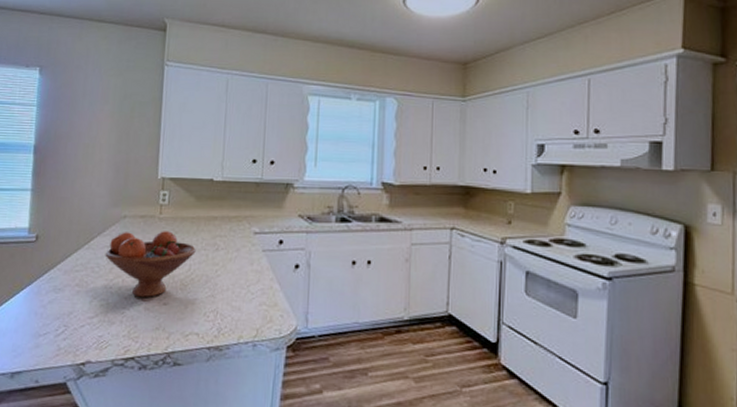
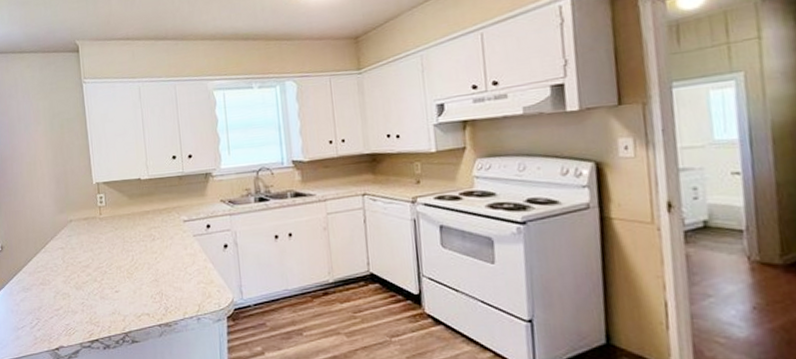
fruit bowl: present [105,231,196,297] -> none [60,229,136,288]

